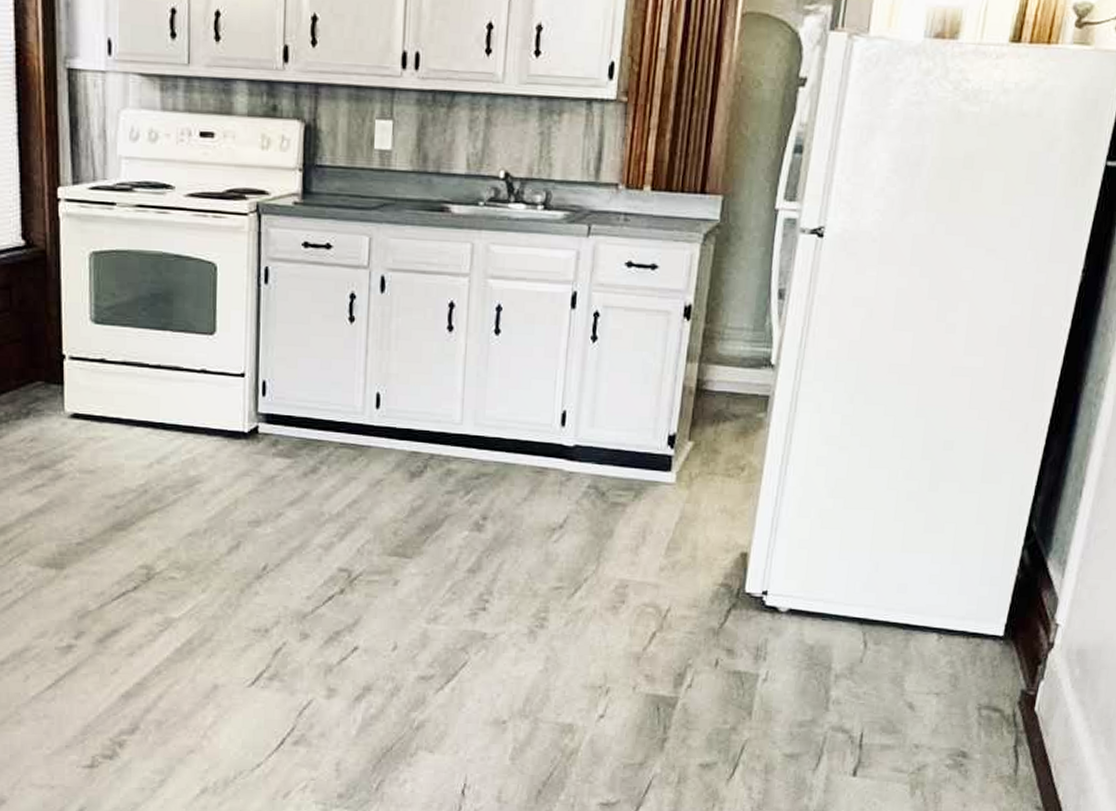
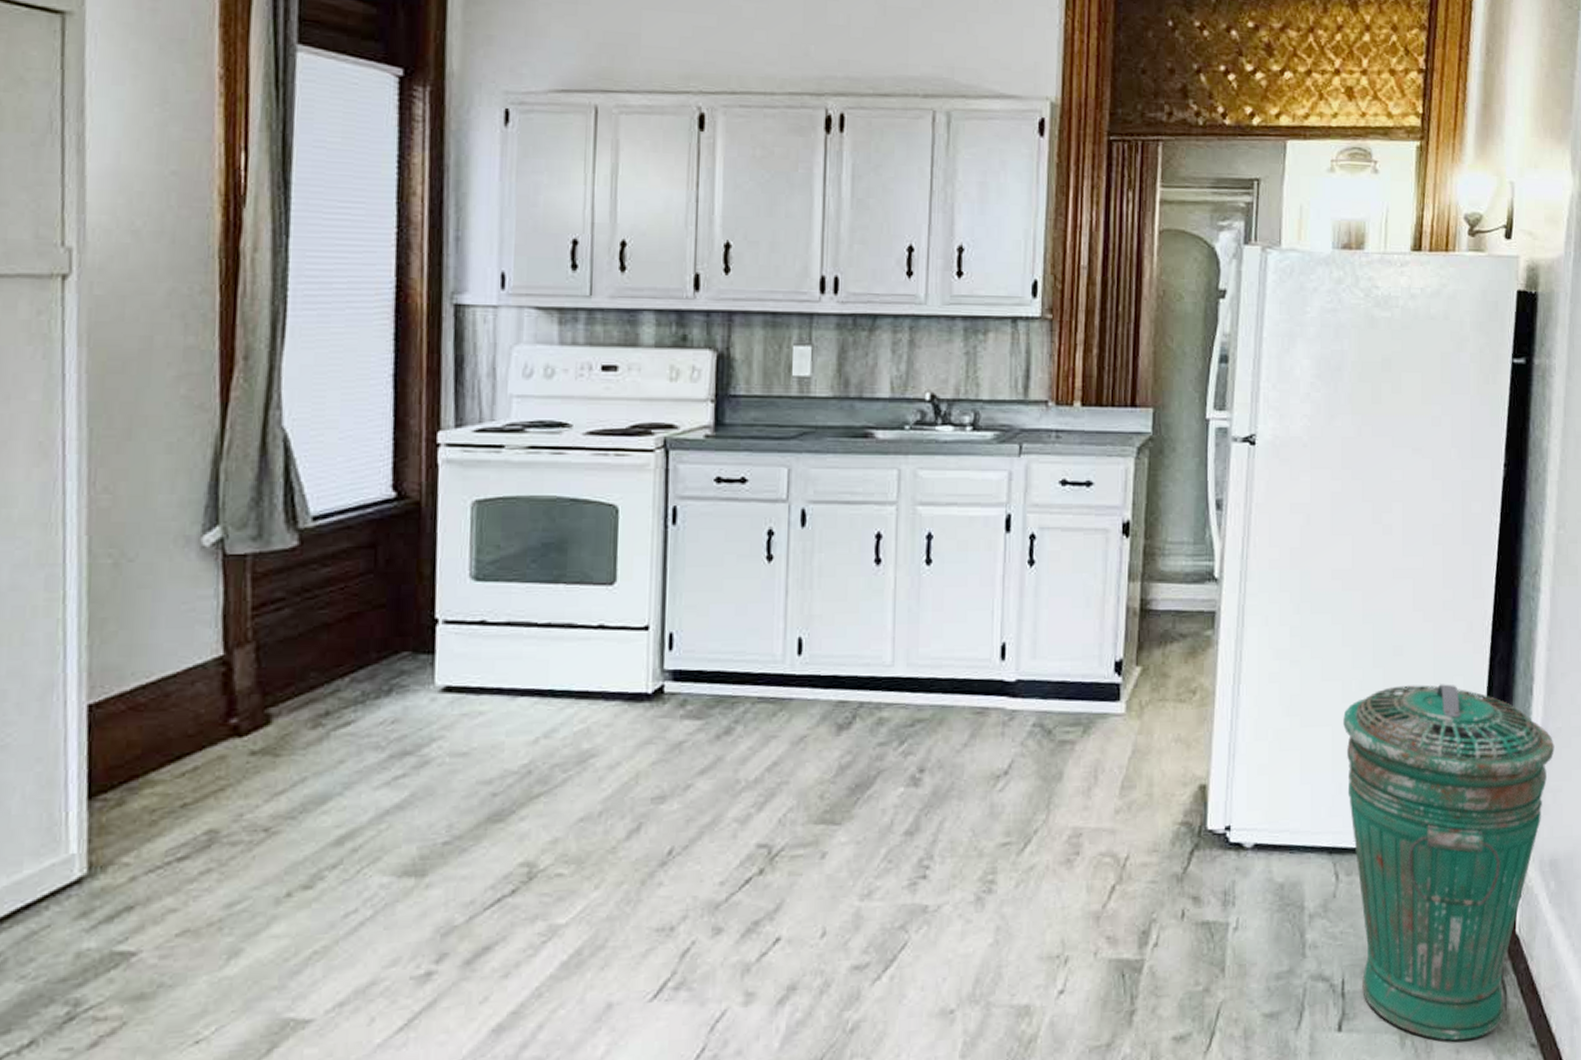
trash can: none [878,478,1098,797] -> present [1343,684,1555,1041]

